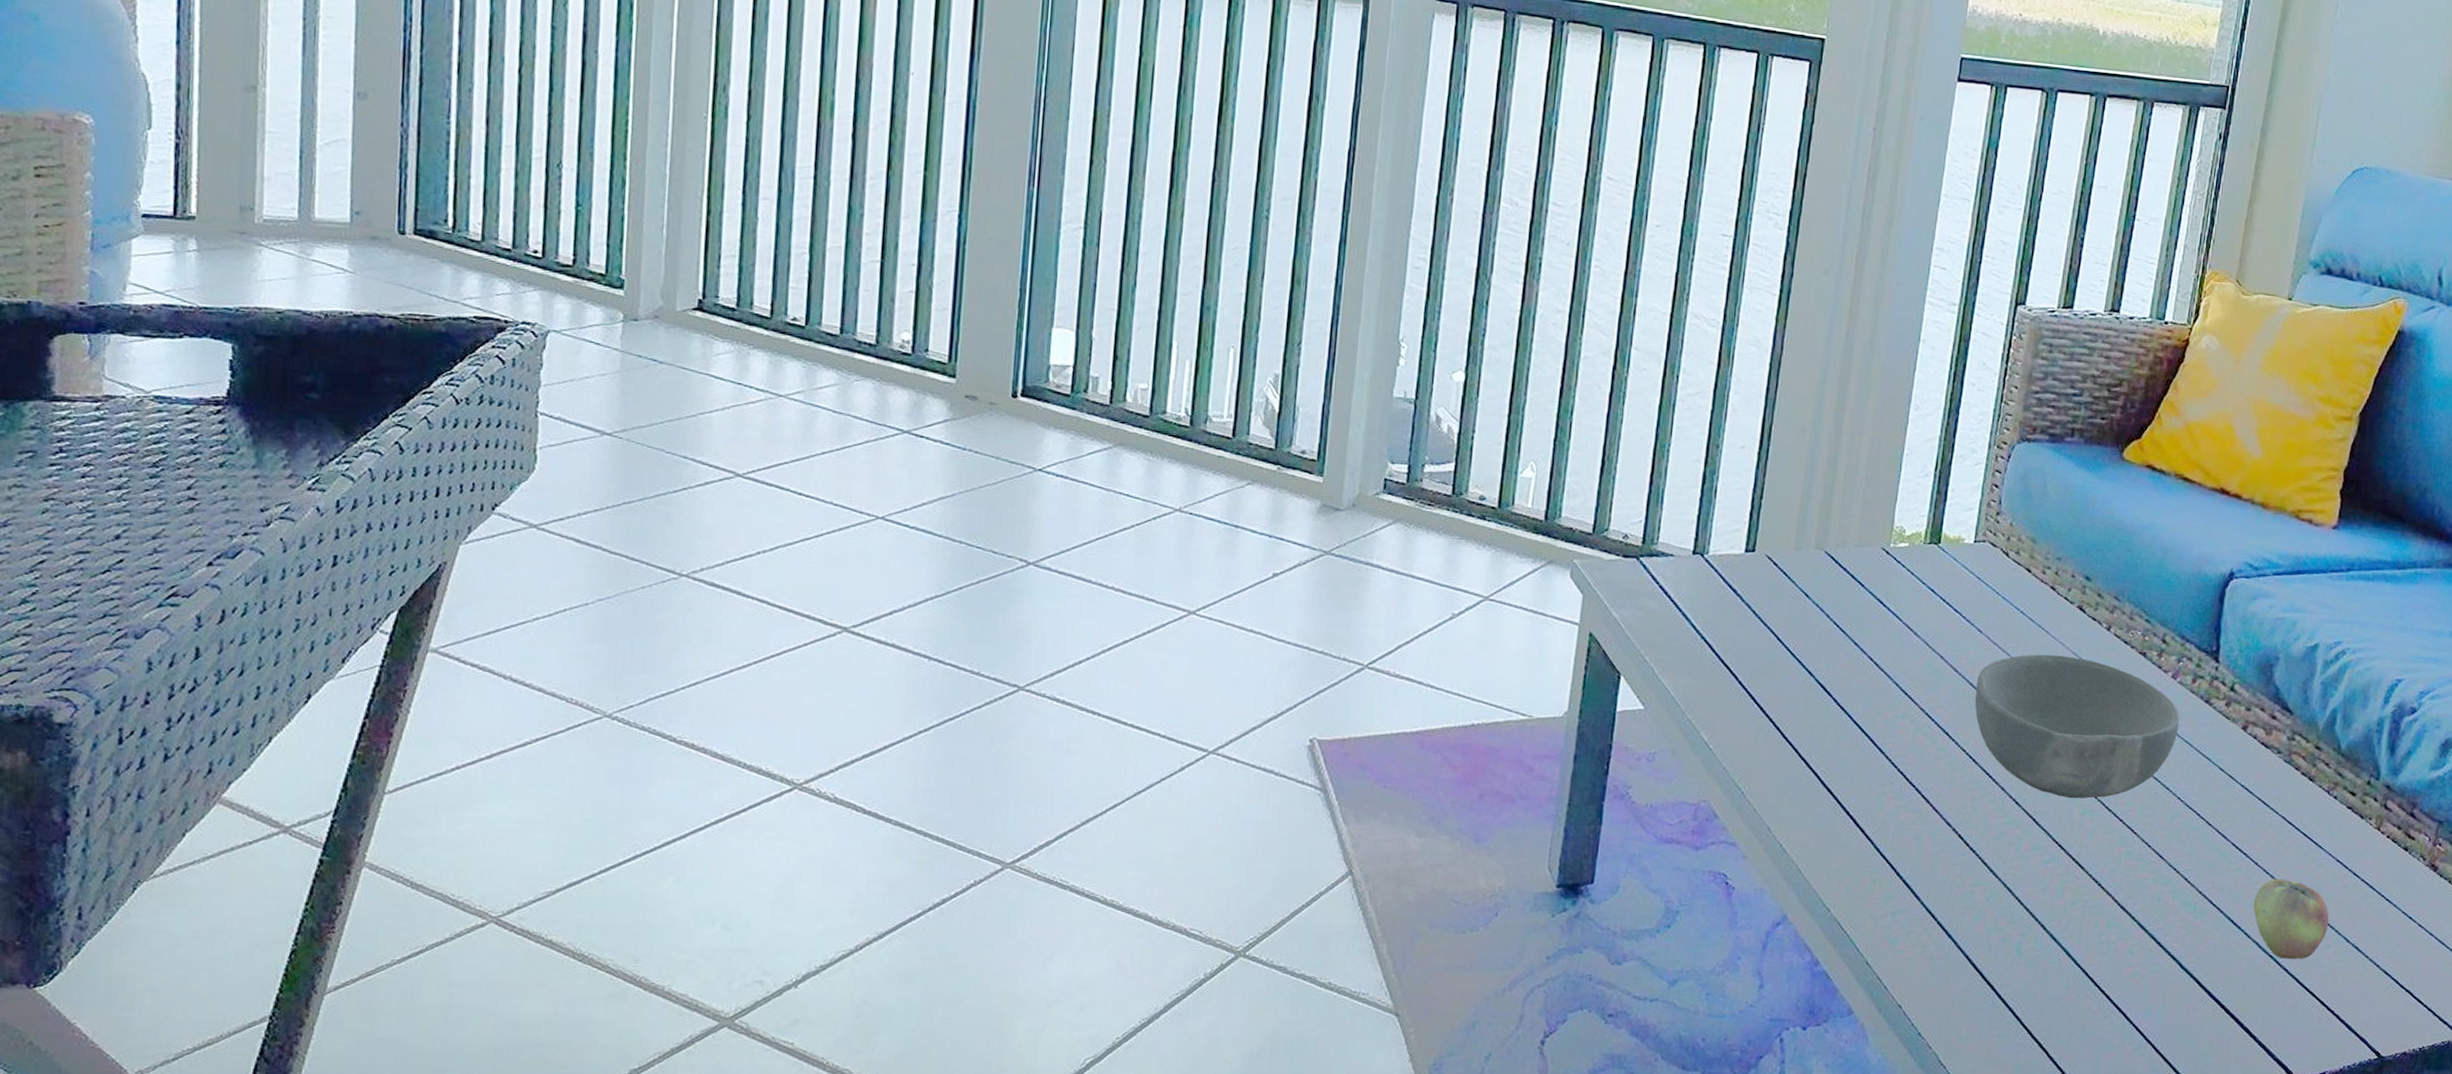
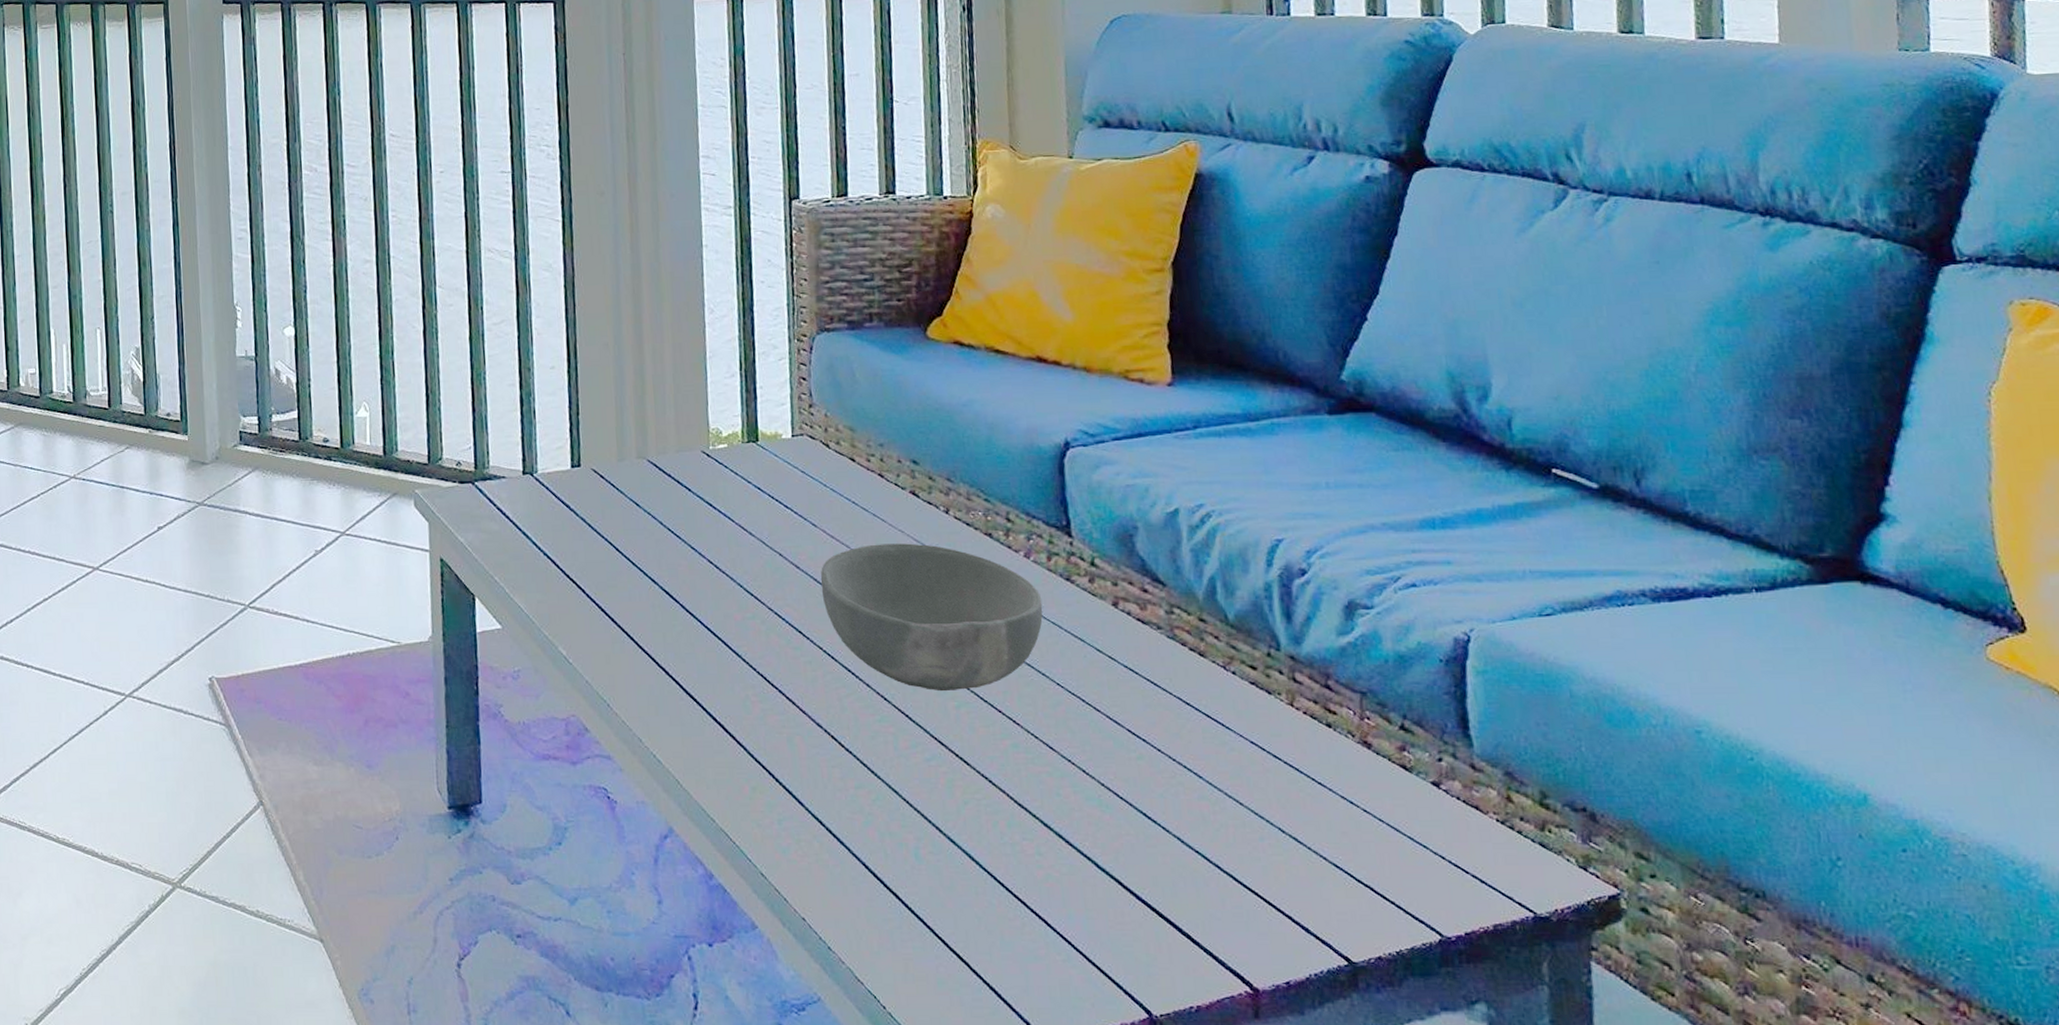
apple: present [2253,878,2329,960] -> none [1164,765,1257,855]

